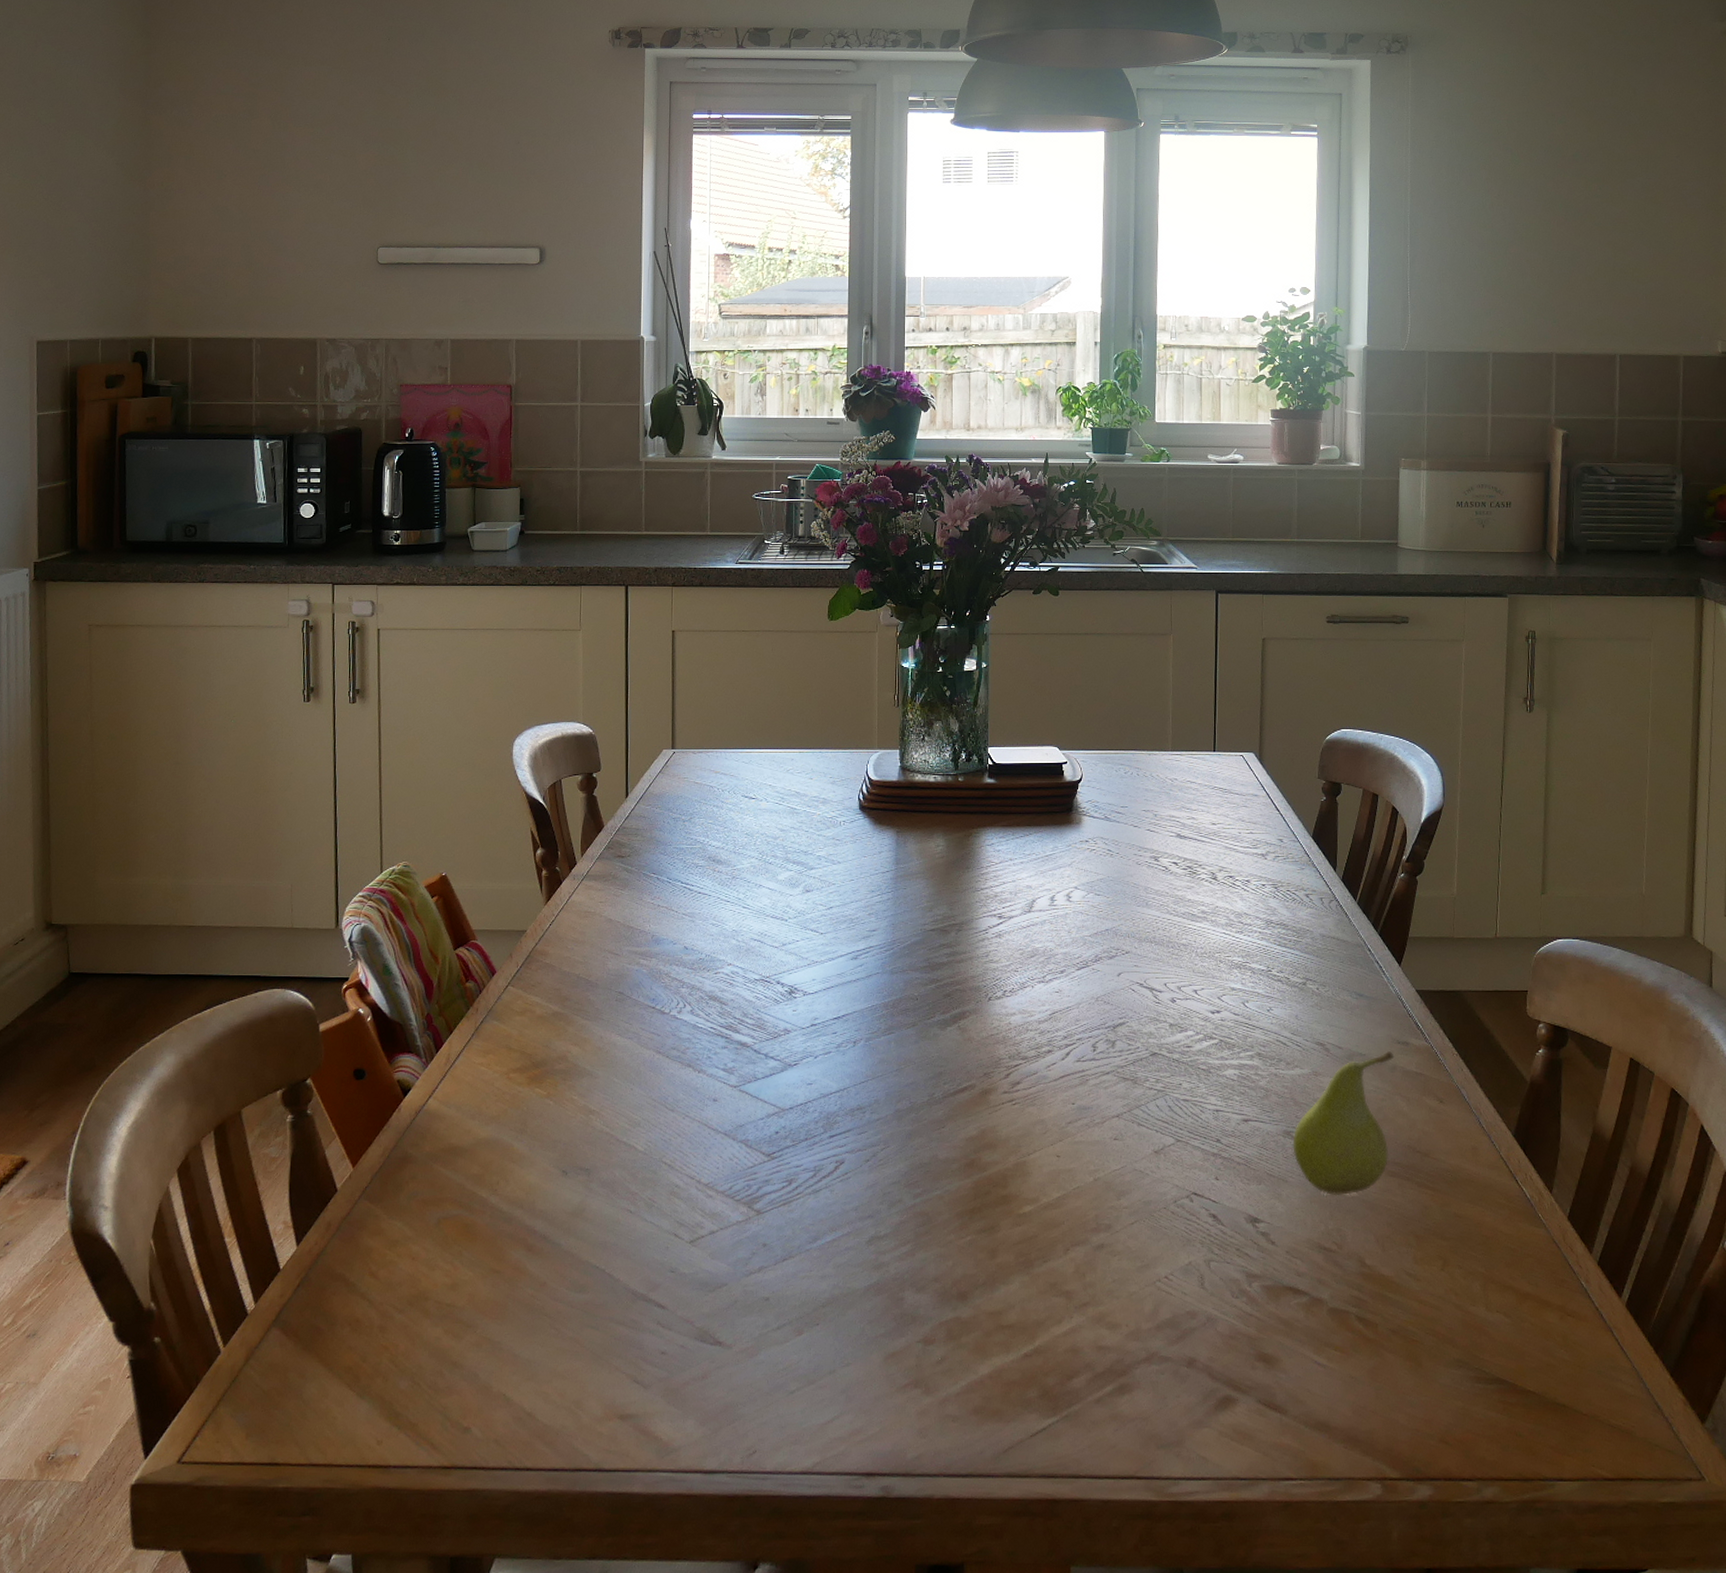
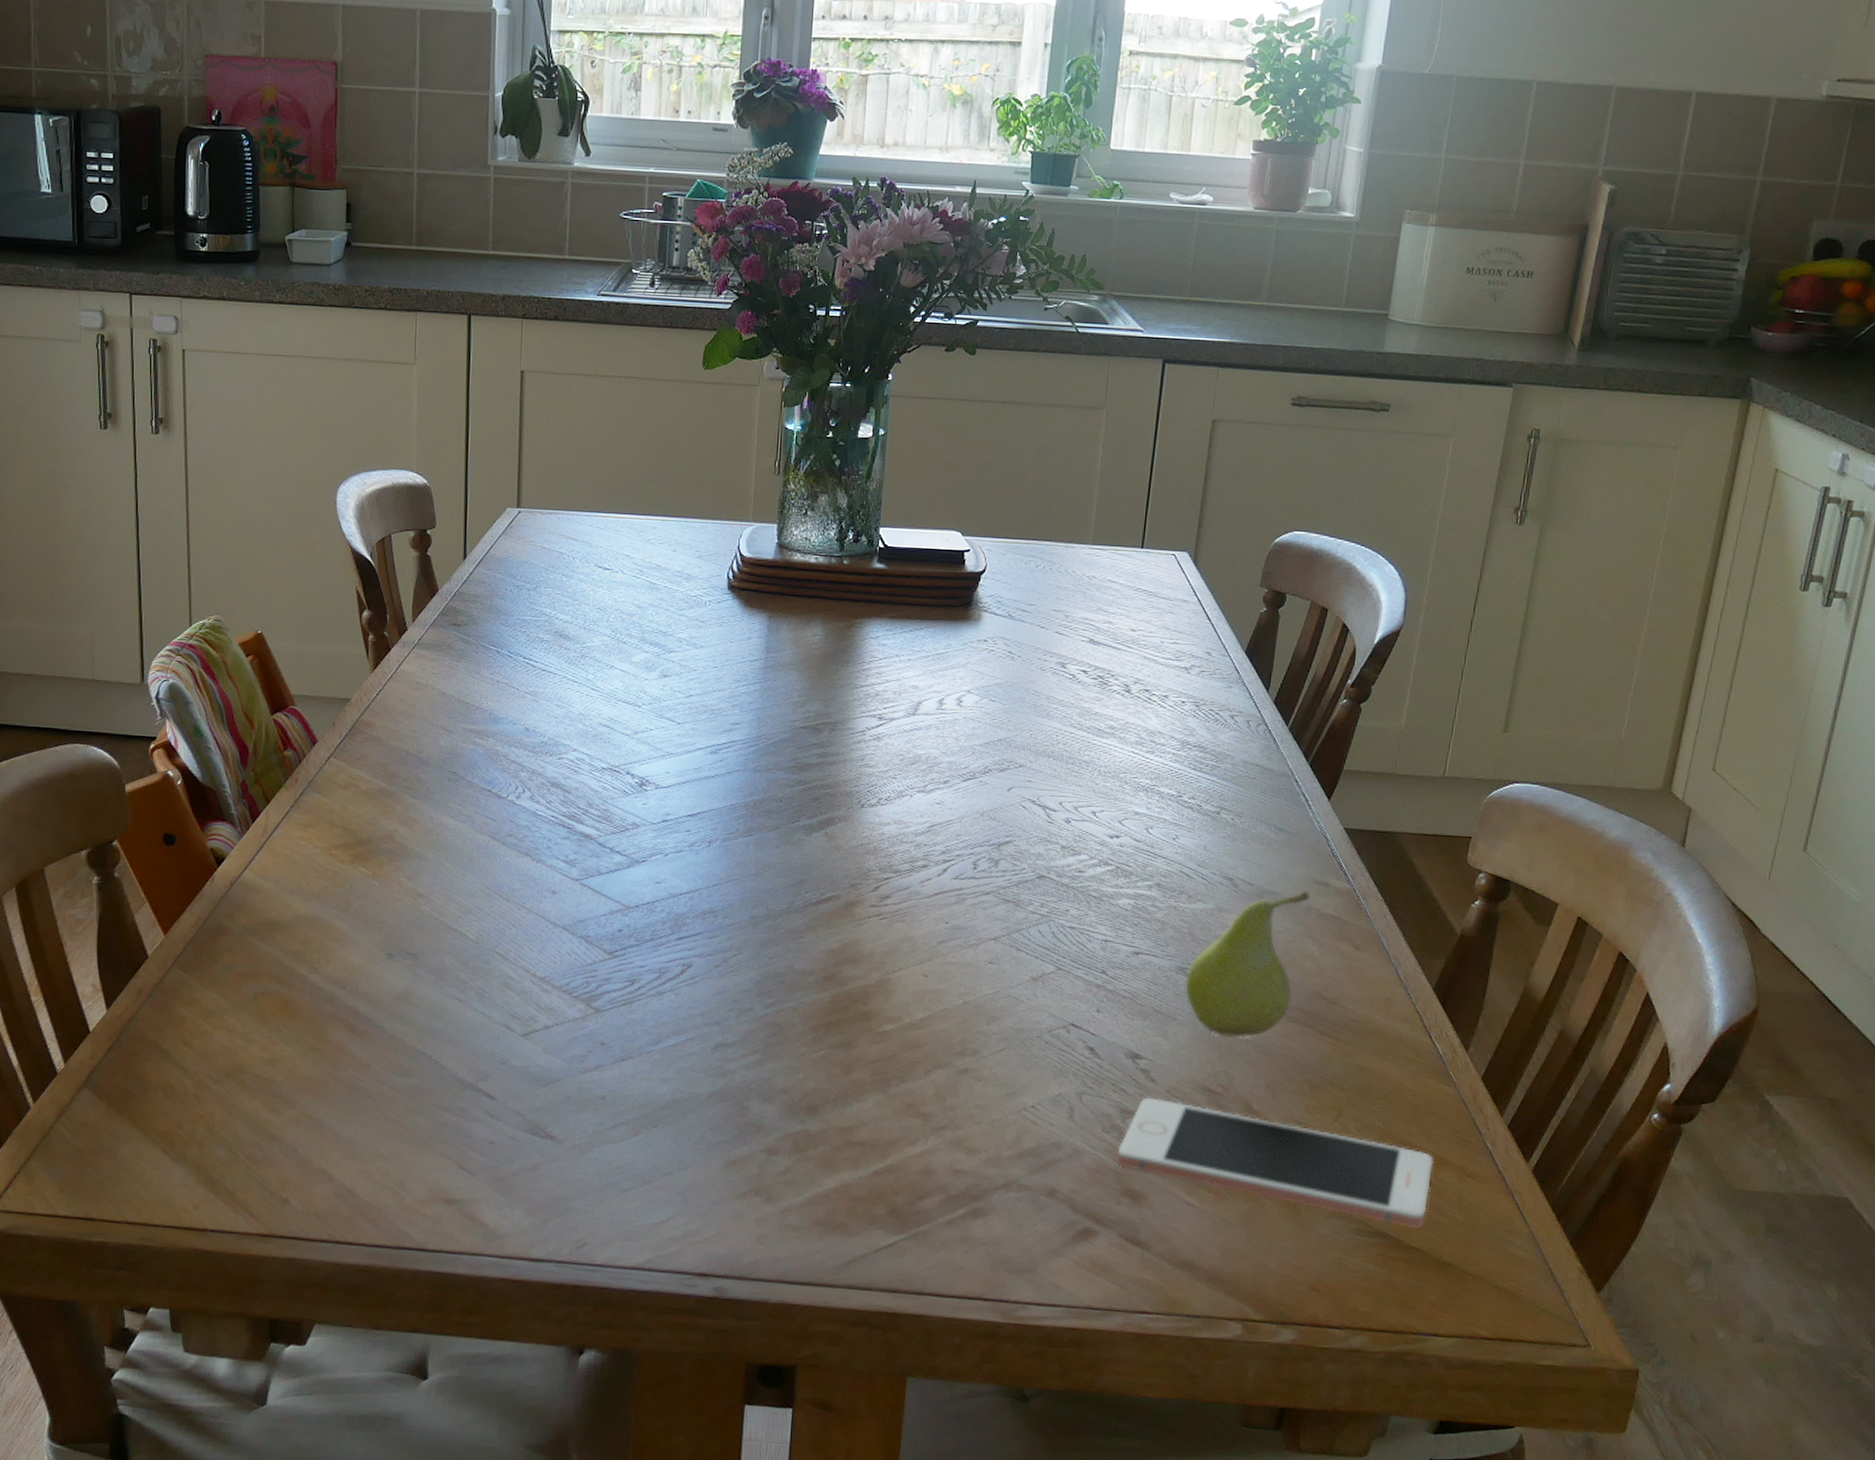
cell phone: none [1247,1260,1537,1371] -> present [1116,1097,1435,1228]

